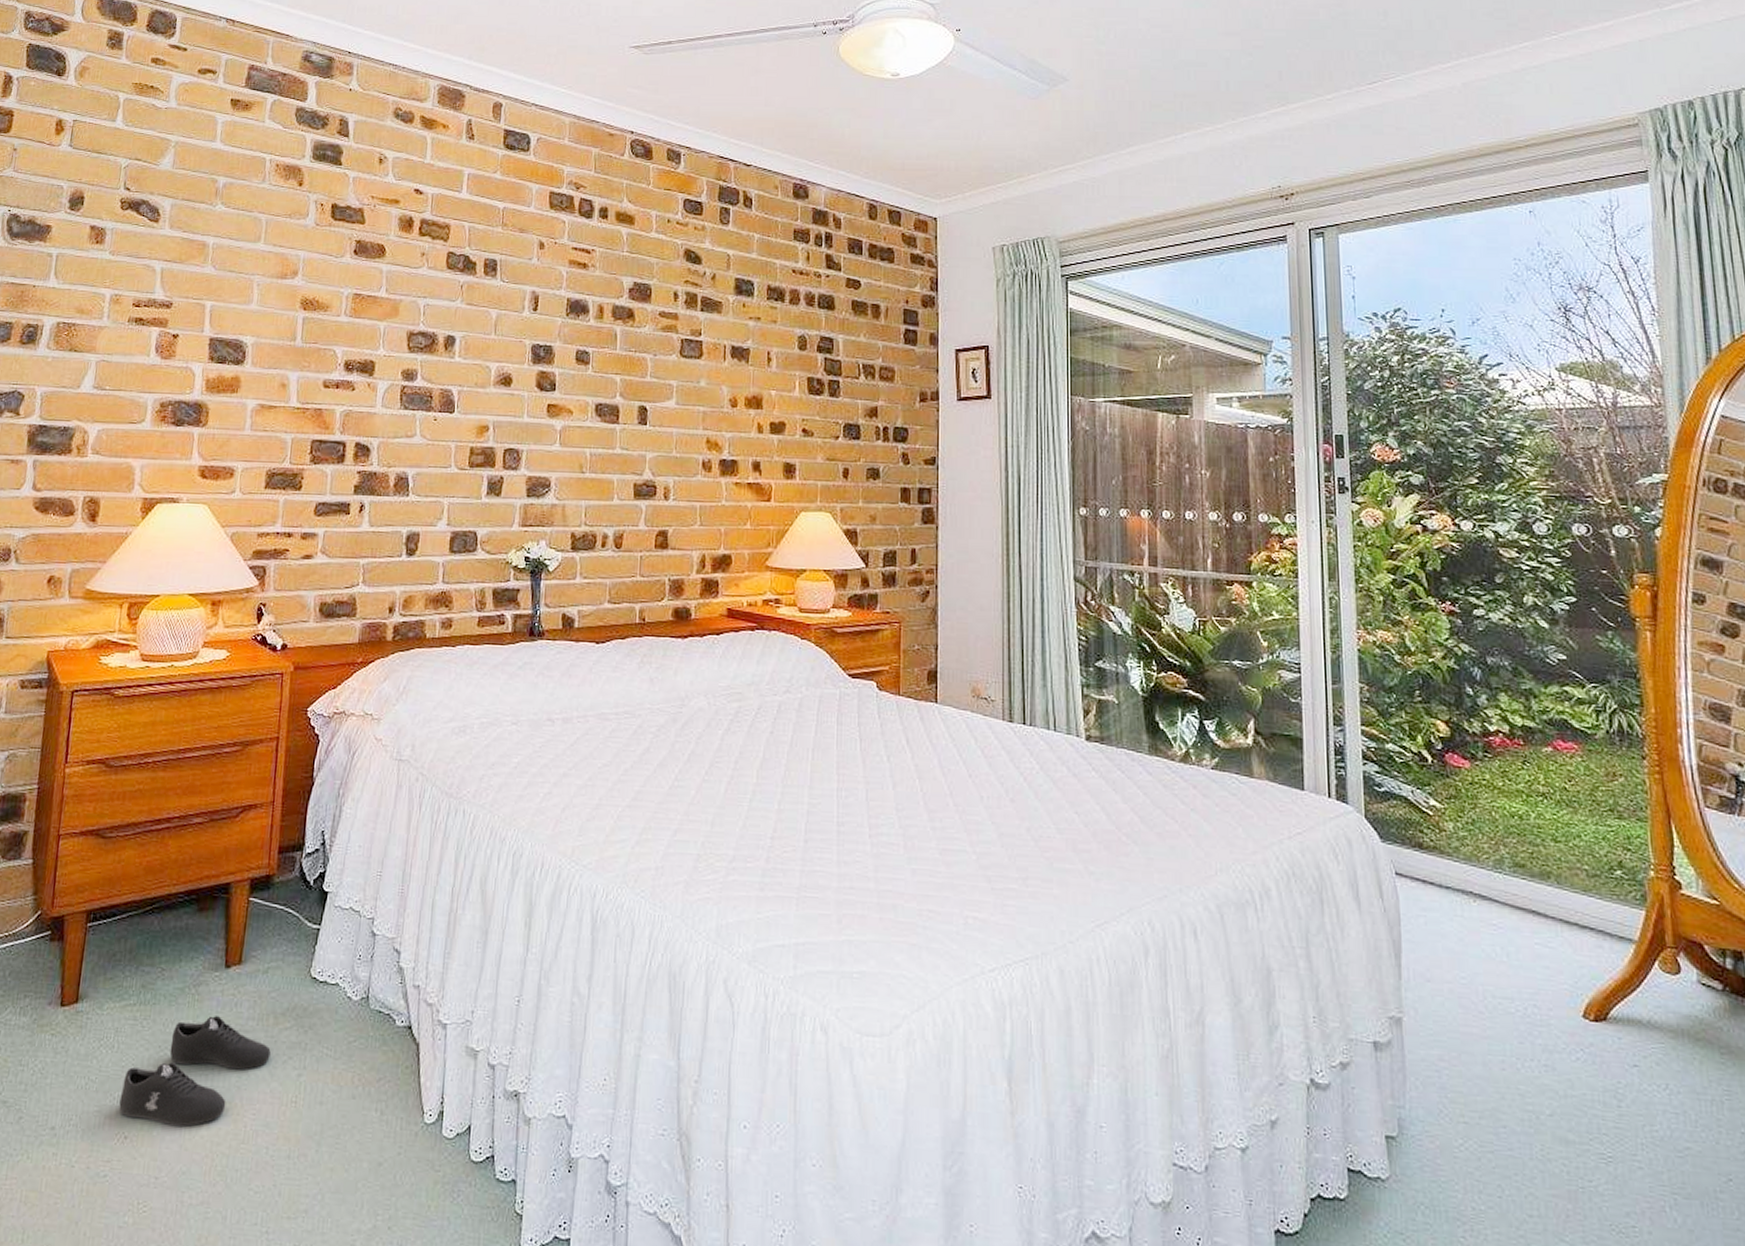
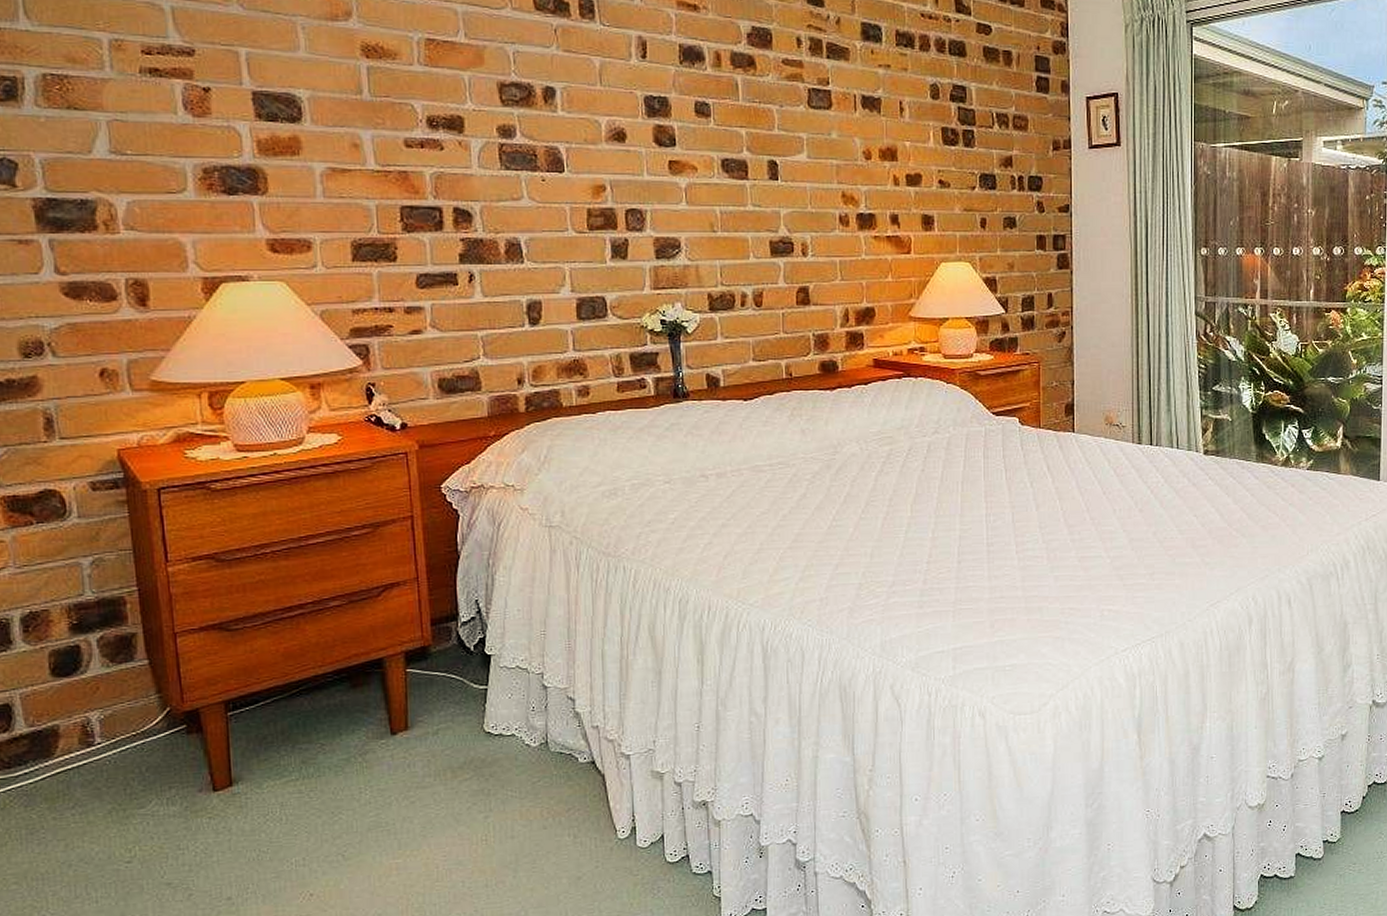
shoe: present [119,1016,271,1126] -> none [298,778,453,878]

